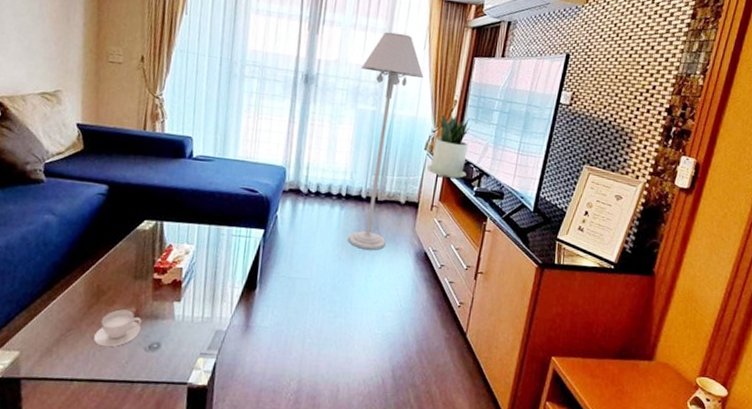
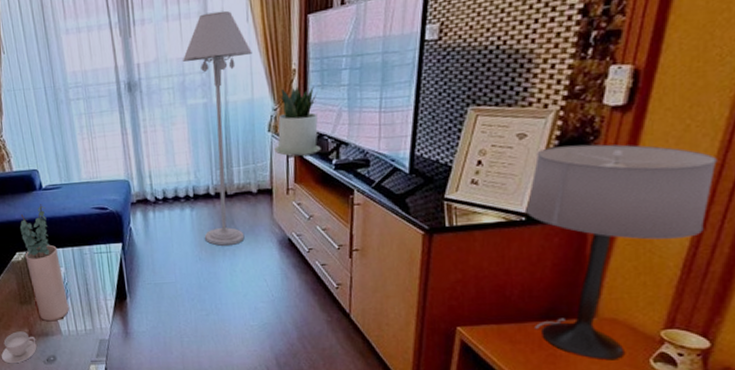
vase: none [153,173,193,304] -> present [20,204,69,322]
table lamp: none [610,211,741,400] -> present [526,144,717,361]

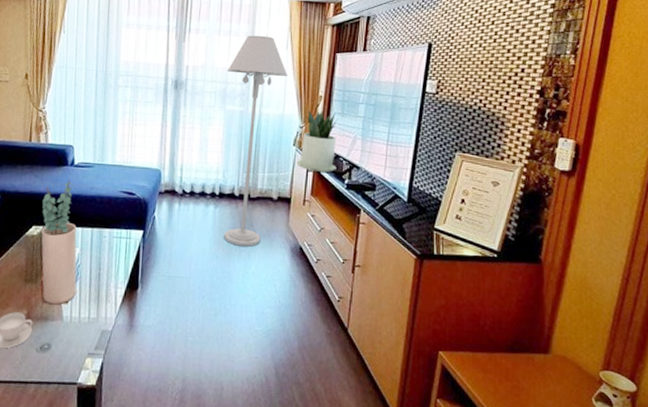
table lamp: present [526,144,717,361] -> none [498,197,635,397]

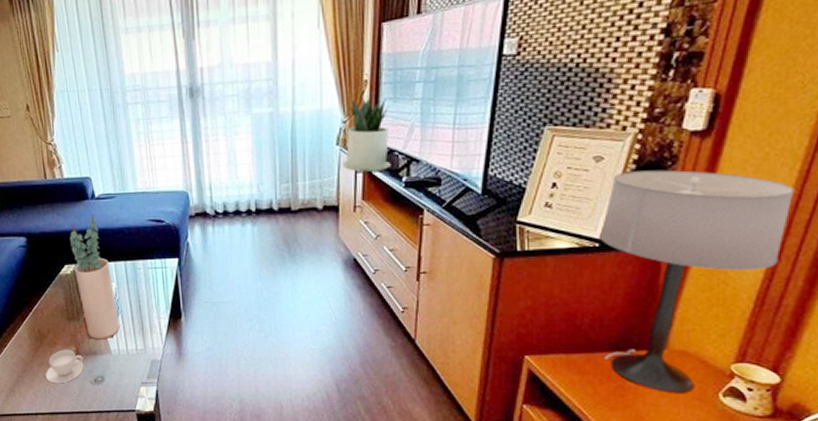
floor lamp: present [224,35,288,247] -> none [249,15,323,264]
table lamp: none [498,197,635,397] -> present [600,169,795,394]

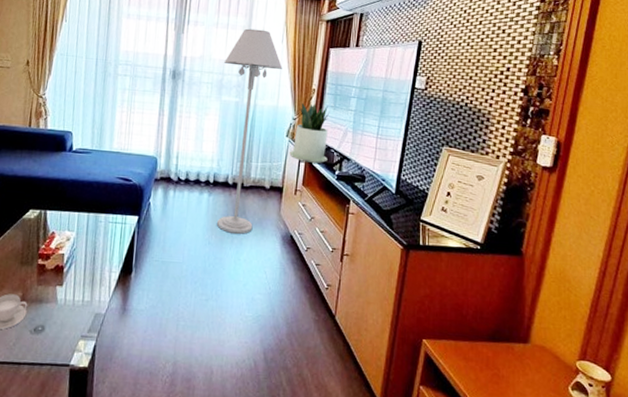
vase: present [69,214,120,340] -> none [37,165,73,288]
floor lamp: none [249,15,323,264] -> present [217,28,283,234]
table lamp: present [600,169,795,394] -> none [481,191,612,385]

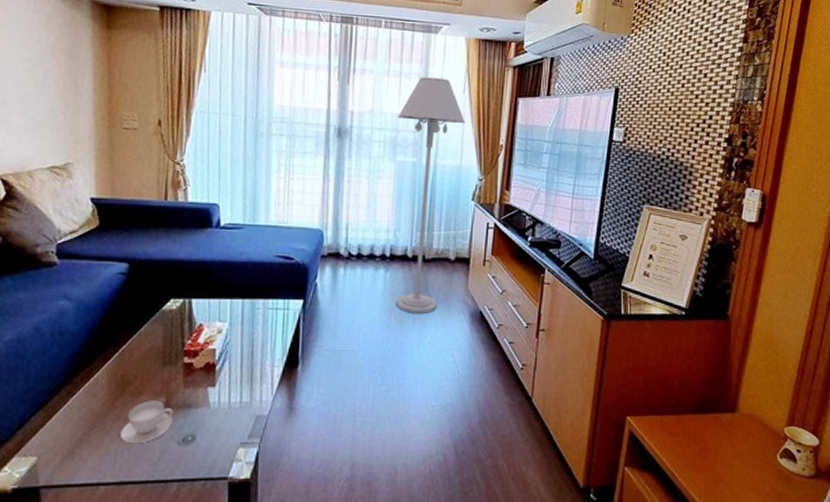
planter: present [289,103,330,164] -> none [476,161,520,229]

